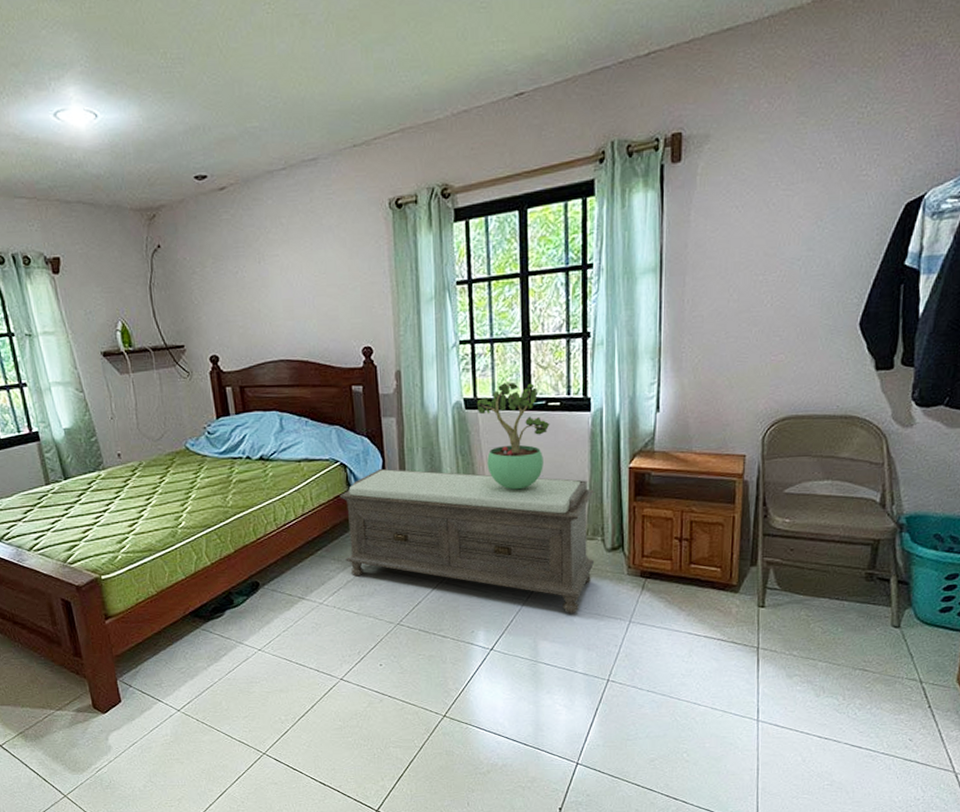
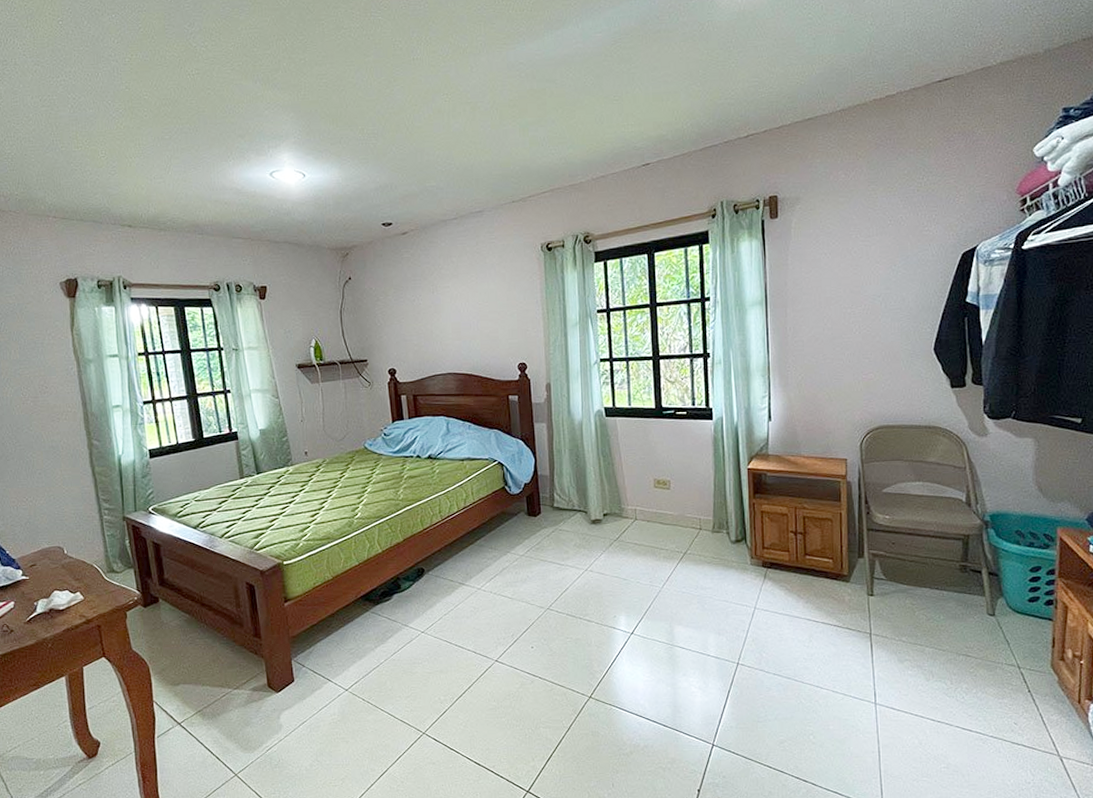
bench: present [339,468,595,613] -> none [497,467,722,600]
potted plant: present [476,381,550,490] -> none [615,393,679,487]

